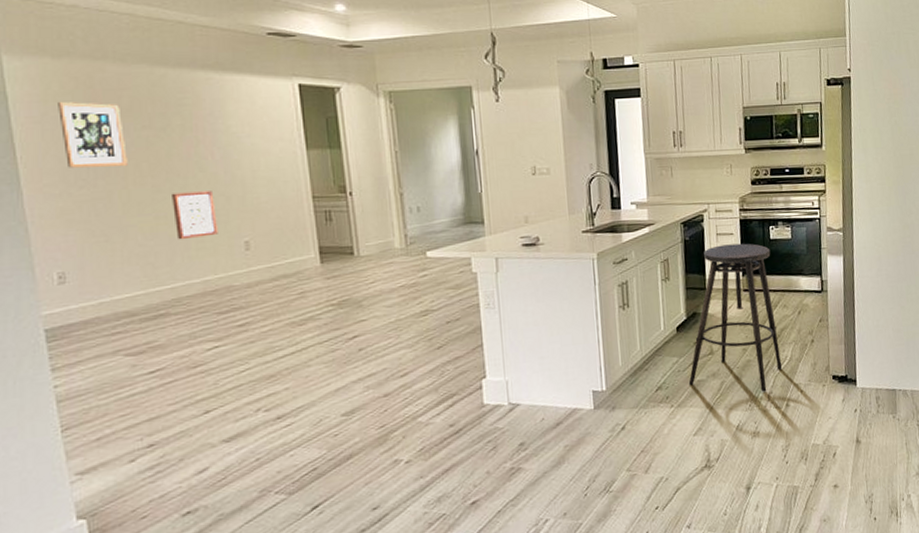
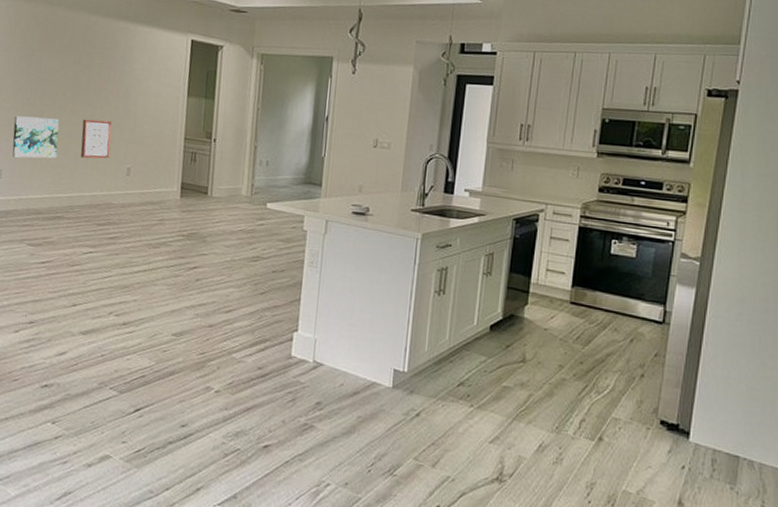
wall art: present [58,102,128,168] -> none [19,36,62,93]
wall art: none [69,198,144,254] -> present [12,115,59,159]
stool: present [688,243,783,393] -> none [493,249,609,418]

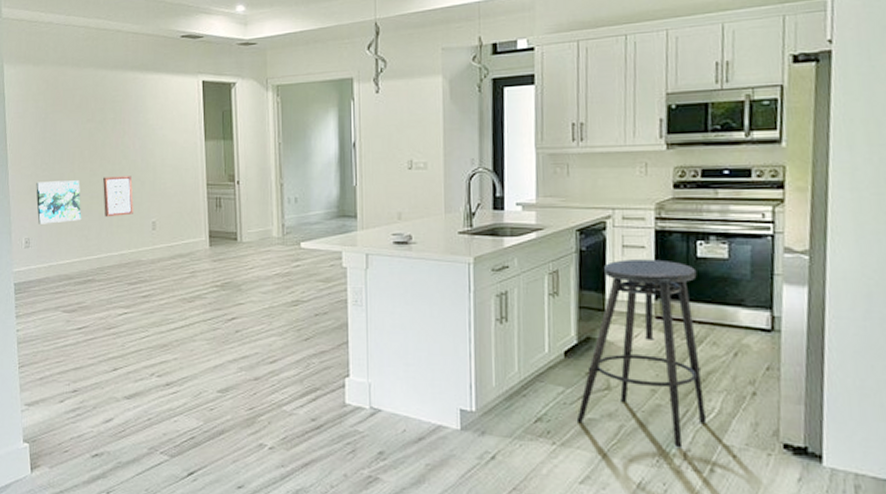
stool: none [493,249,609,418] -> present [576,259,707,448]

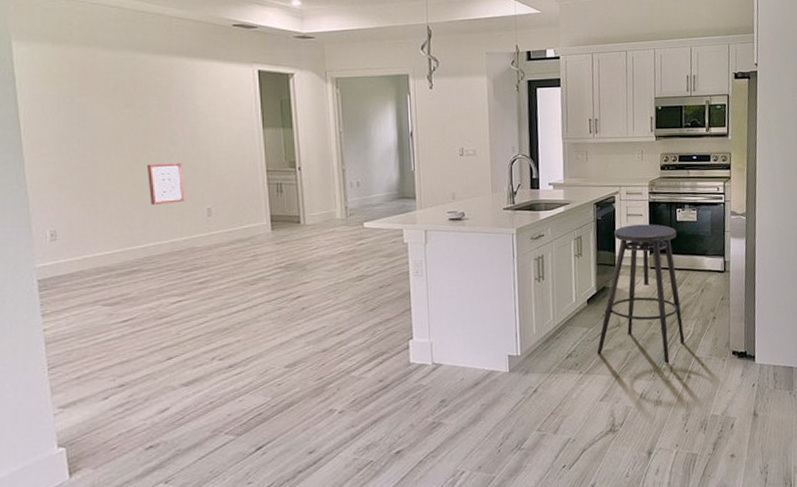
wall art: present [36,180,82,224] -> none [62,168,123,215]

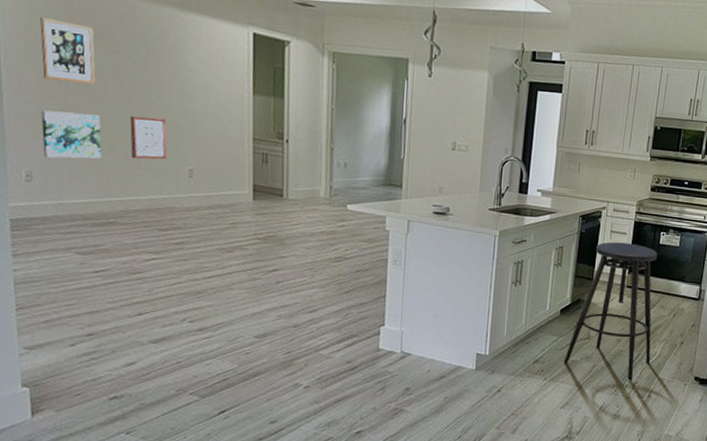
wall art: none [56,83,112,140] -> present [40,17,96,85]
wall art: none [62,168,123,215] -> present [41,110,102,159]

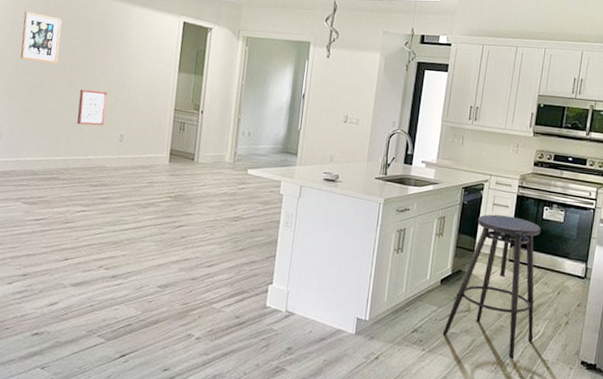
wall art: present [41,110,102,159] -> none [11,84,58,124]

